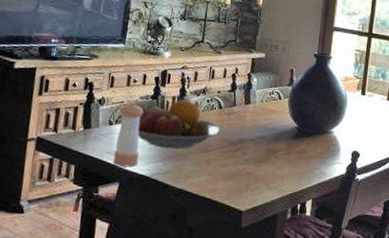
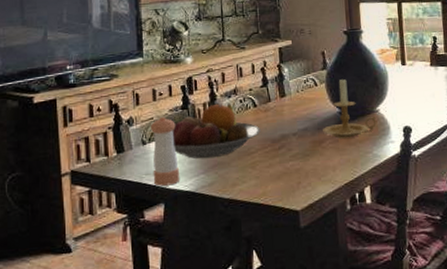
candle holder: none [278,96,330,153] -> present [323,77,377,138]

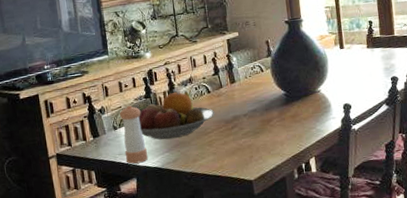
candle holder: present [323,77,377,138] -> none [270,63,319,117]

